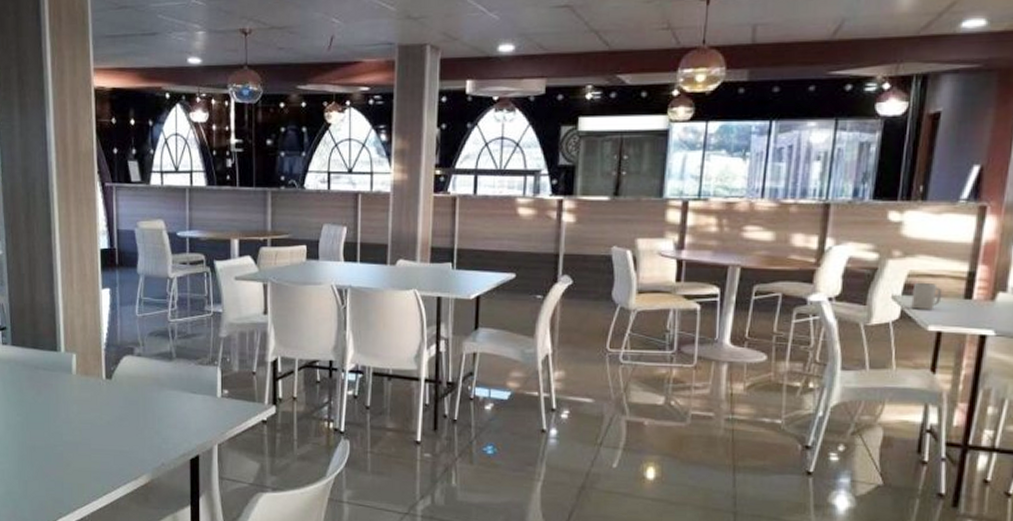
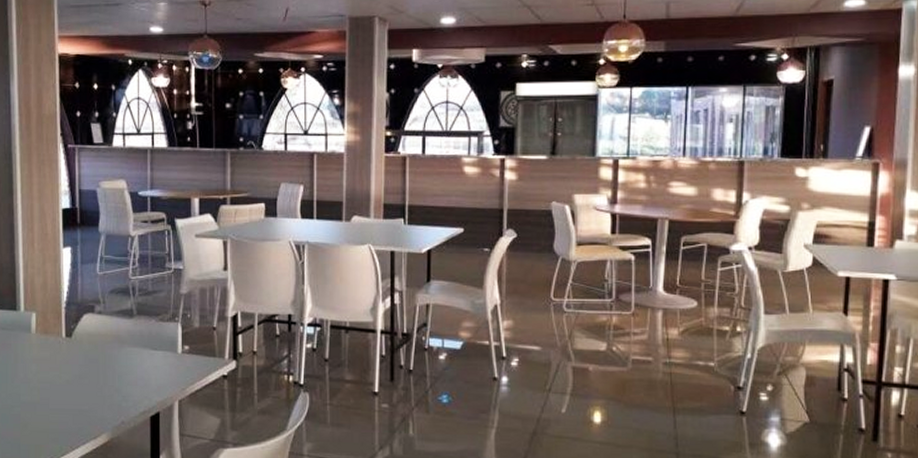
mug: present [911,282,943,309] -> none [821,232,848,257]

